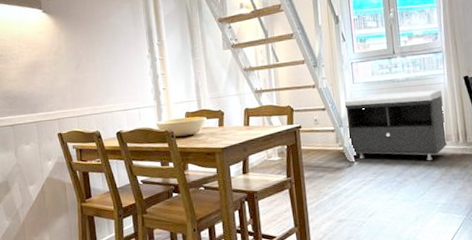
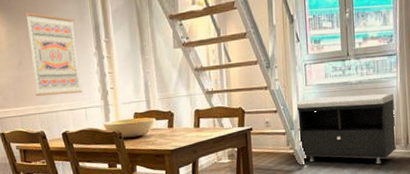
wall art: none [82,19,136,98] -> present [25,12,83,97]

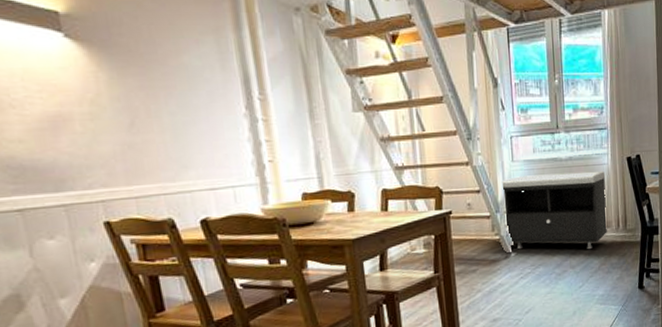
wall art: present [25,12,83,97] -> none [136,54,229,171]

